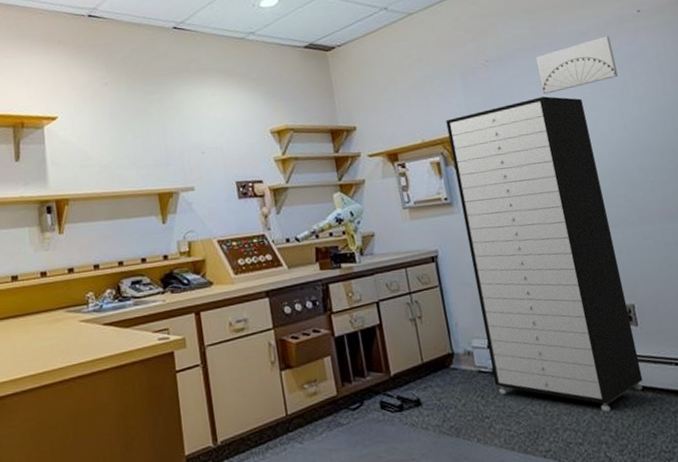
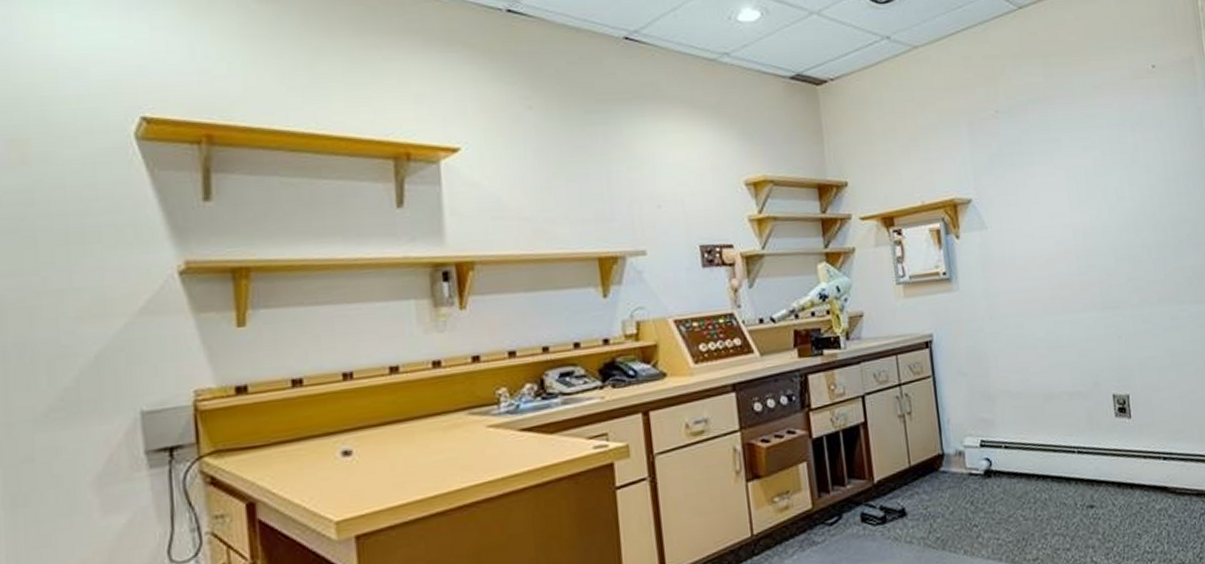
storage cabinet: present [446,96,643,412] -> none [949,157,1132,513]
wall art: present [535,36,618,94] -> none [1048,92,1129,155]

